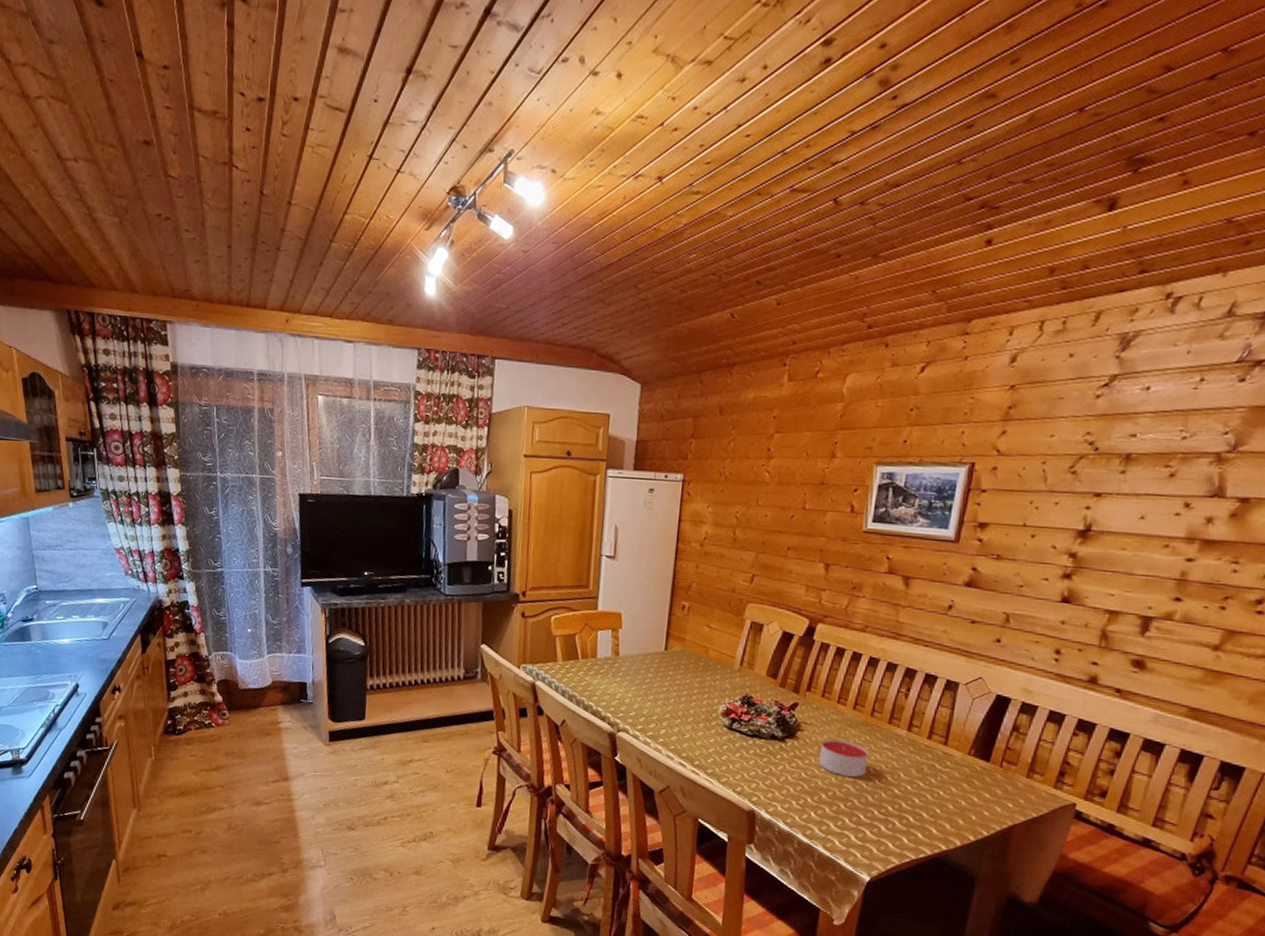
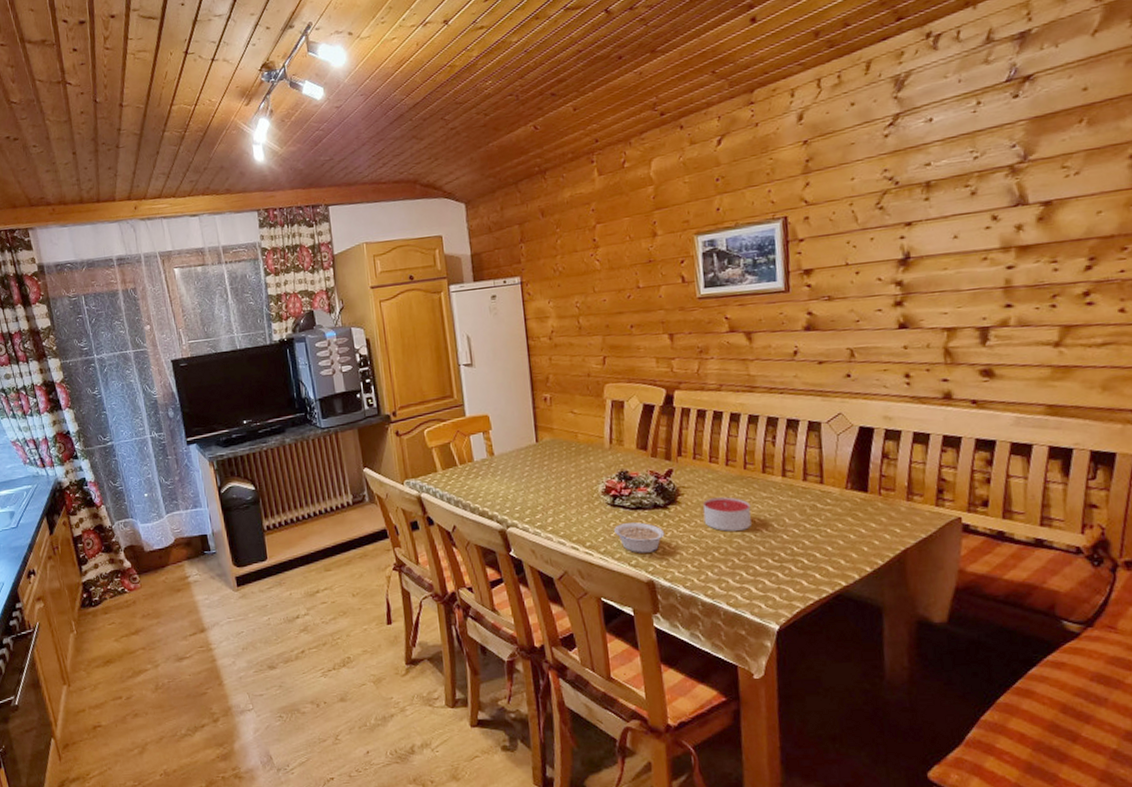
legume: none [726,748,777,783] -> present [614,522,665,553]

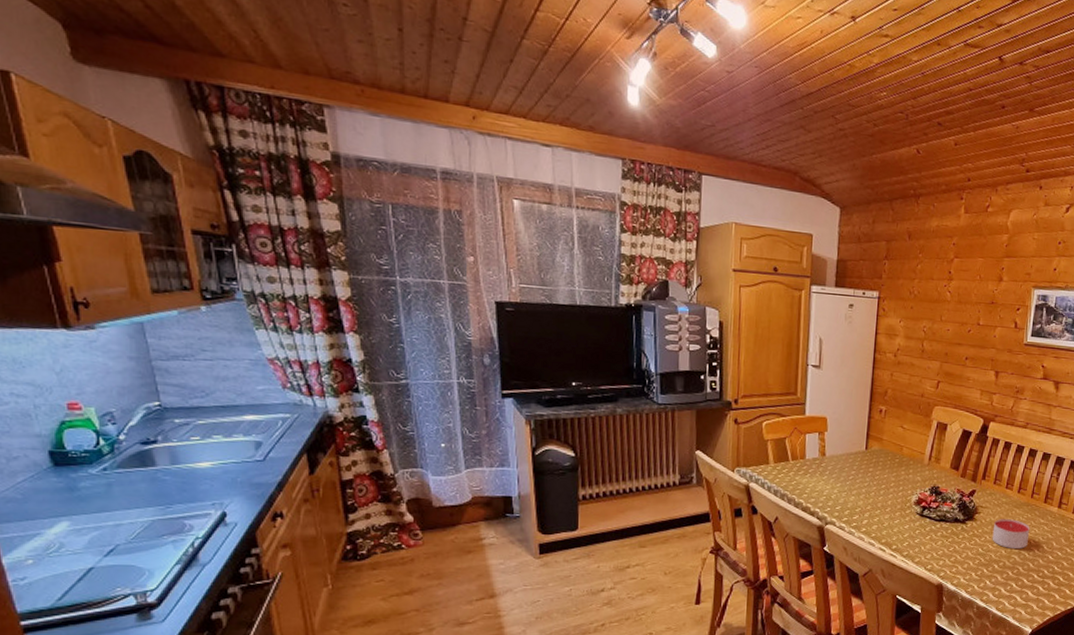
legume: present [614,522,665,553] -> none [918,532,959,560]

